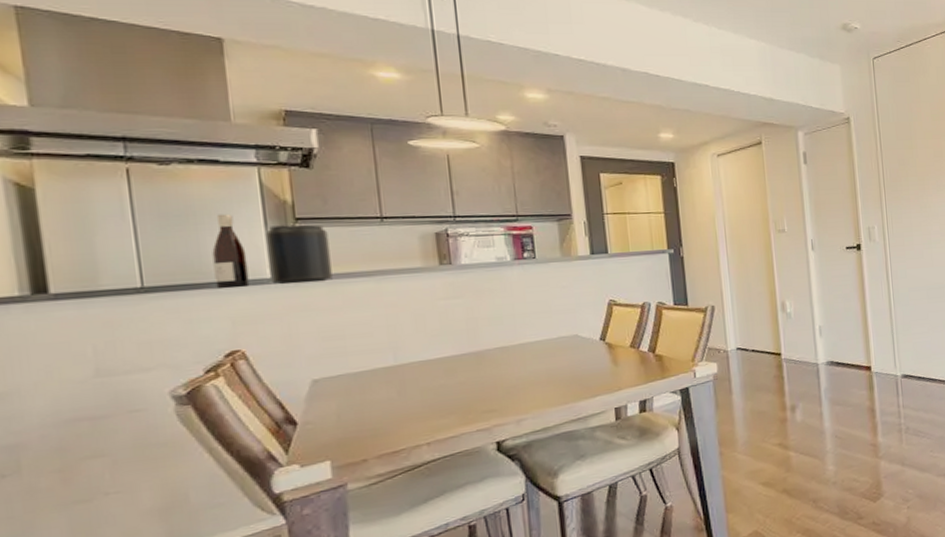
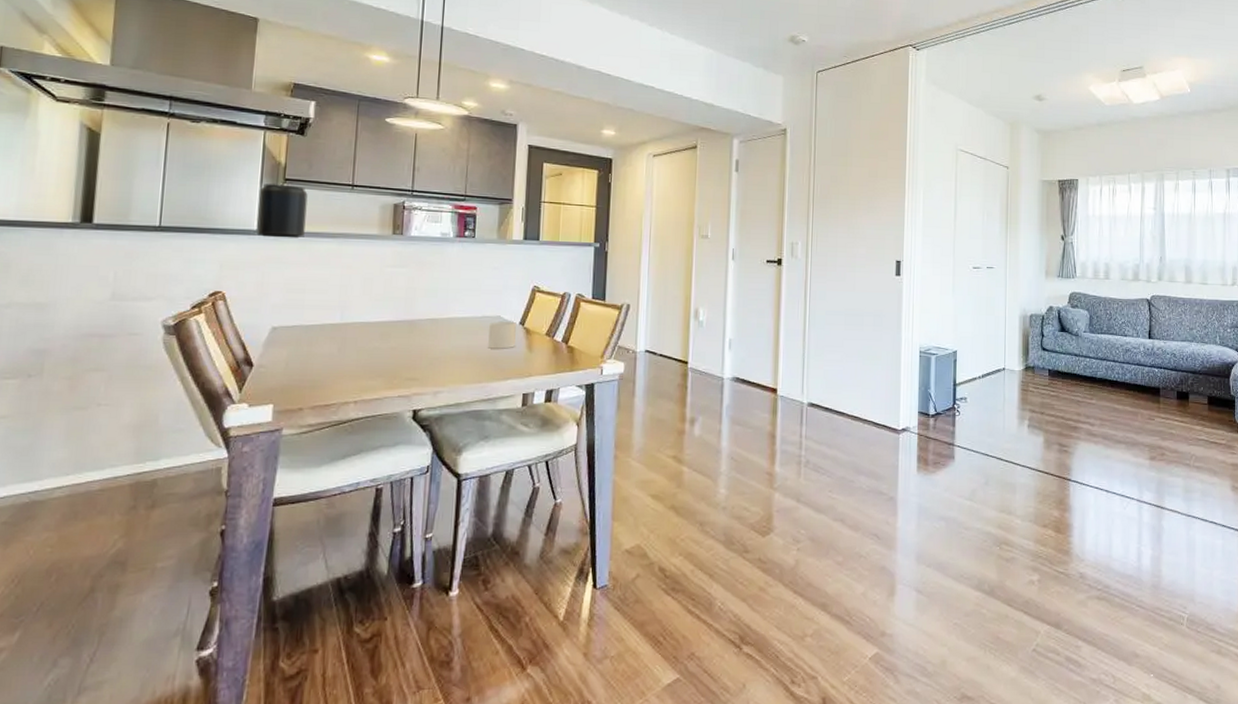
bottle: present [212,213,250,289] -> none [214,169,242,236]
mug: none [566,338,598,369] -> present [488,321,516,349]

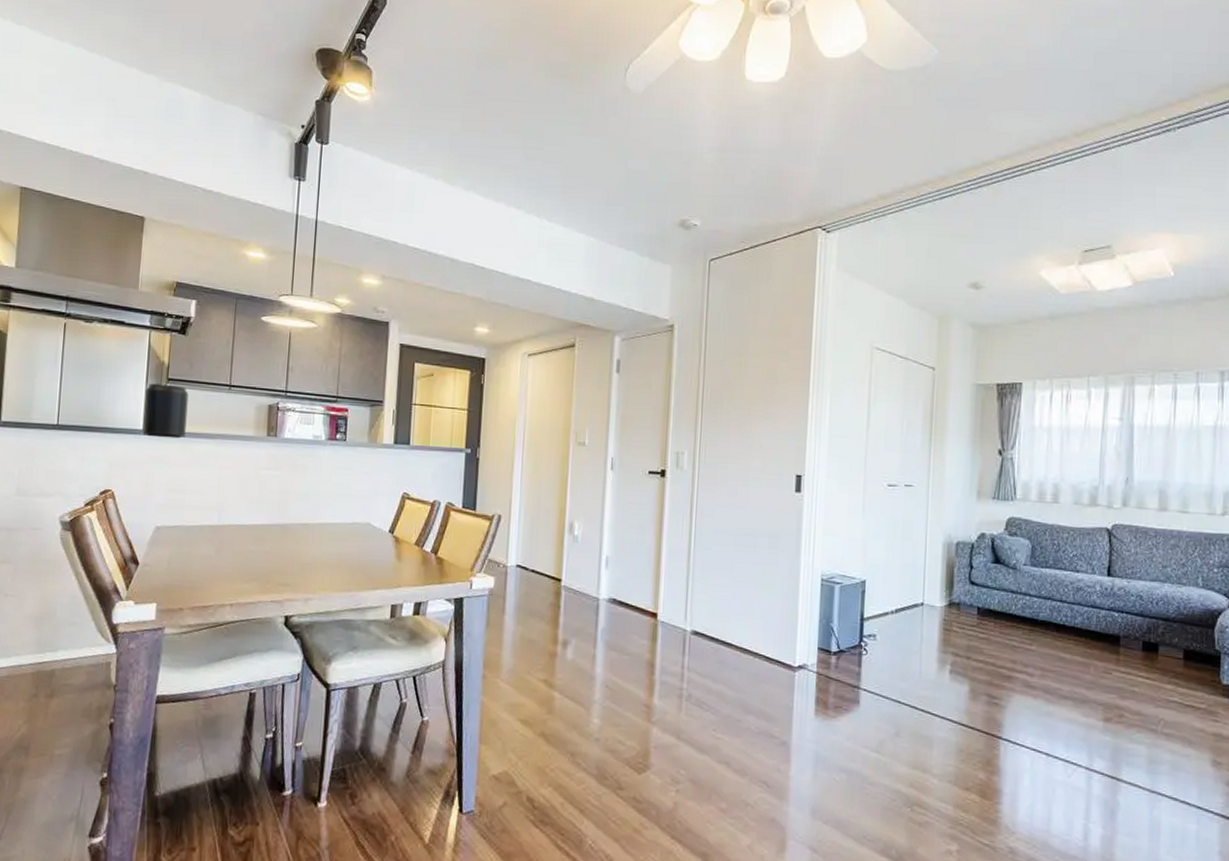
mug: present [488,321,516,349] -> none [358,528,386,558]

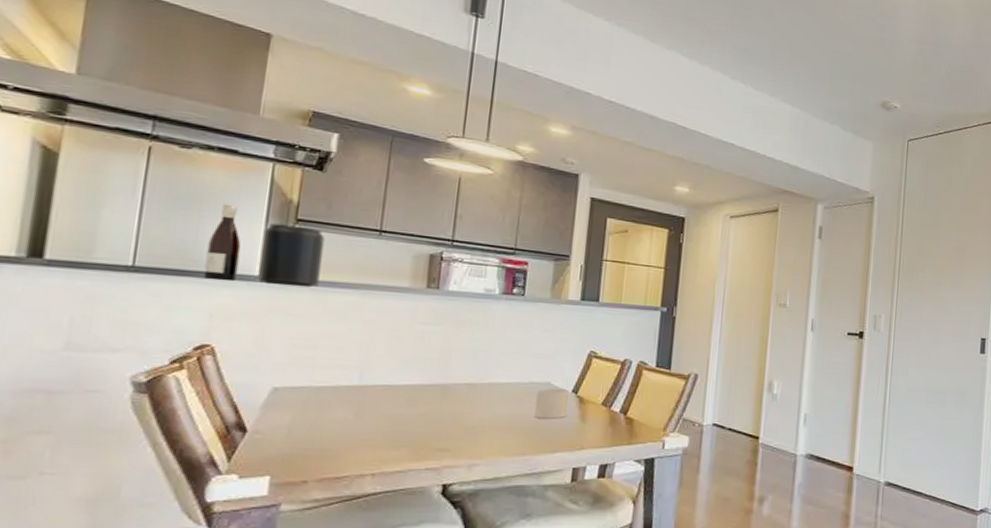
bottle: none [104,368,130,435] -> present [203,204,241,282]
mug: none [358,528,386,558] -> present [534,388,569,419]

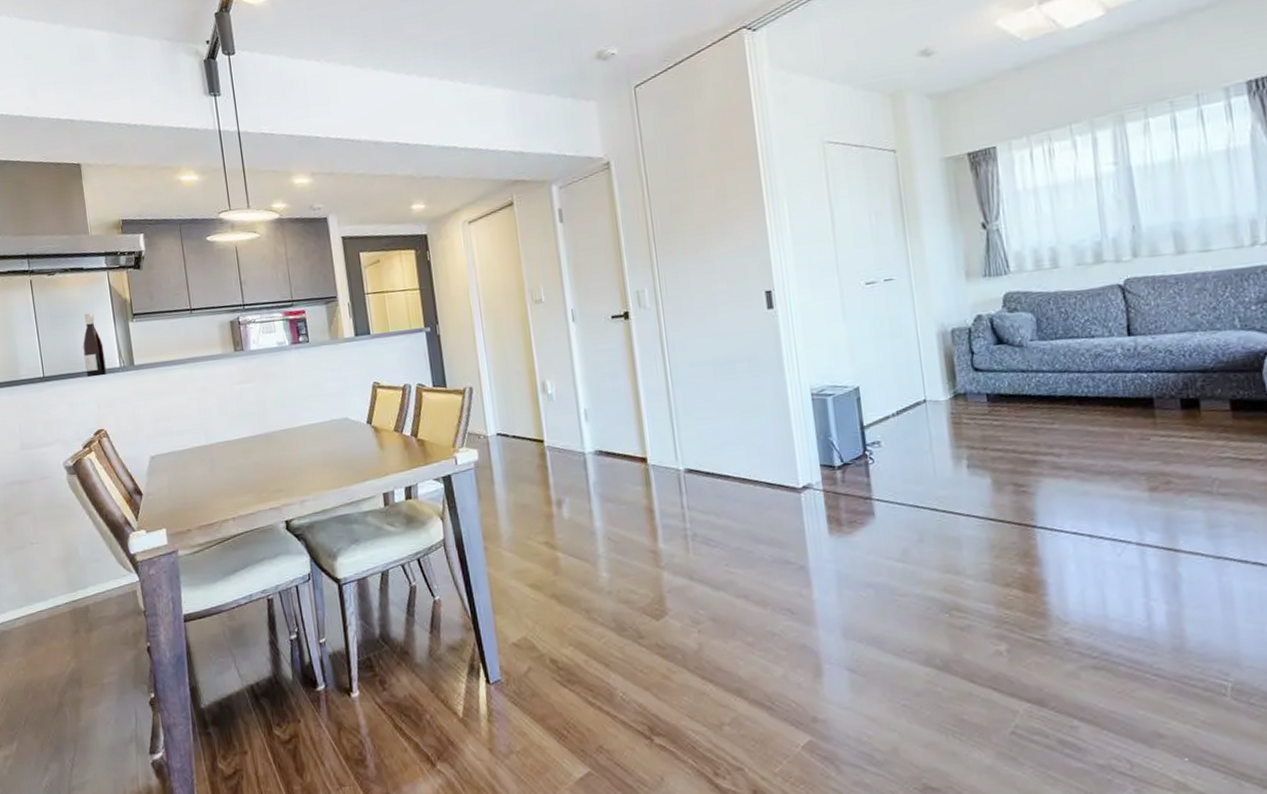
soda can: present [258,223,325,288] -> none [114,319,160,373]
mug: present [534,388,569,419] -> none [338,421,367,452]

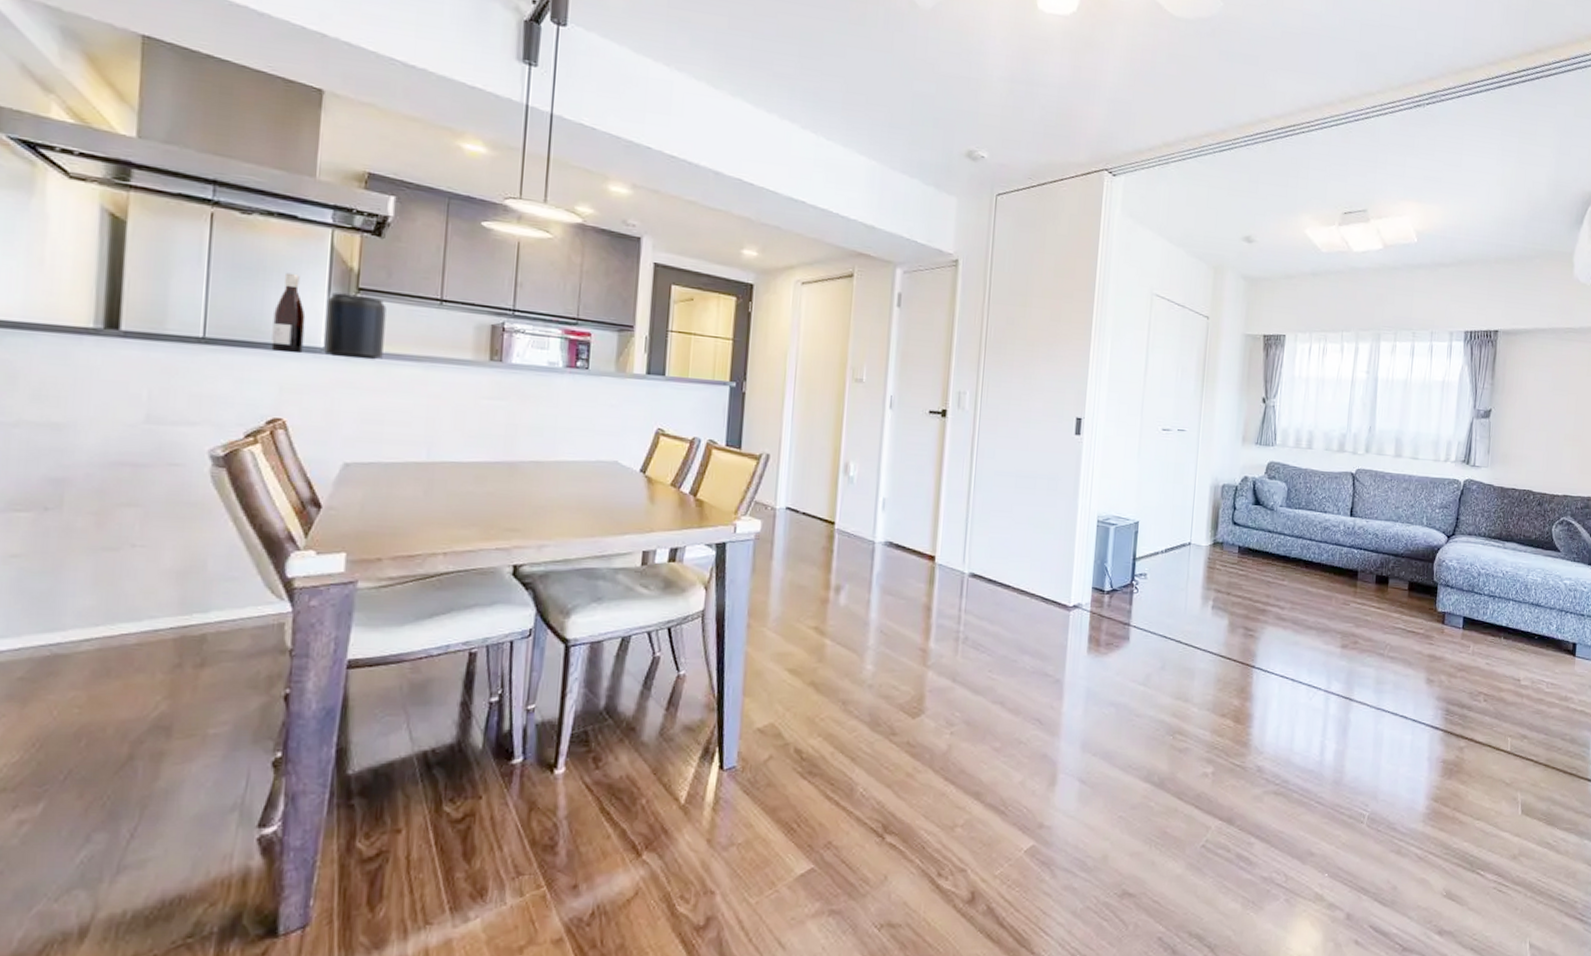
soda can: none [114,319,160,373] -> present [324,292,387,360]

